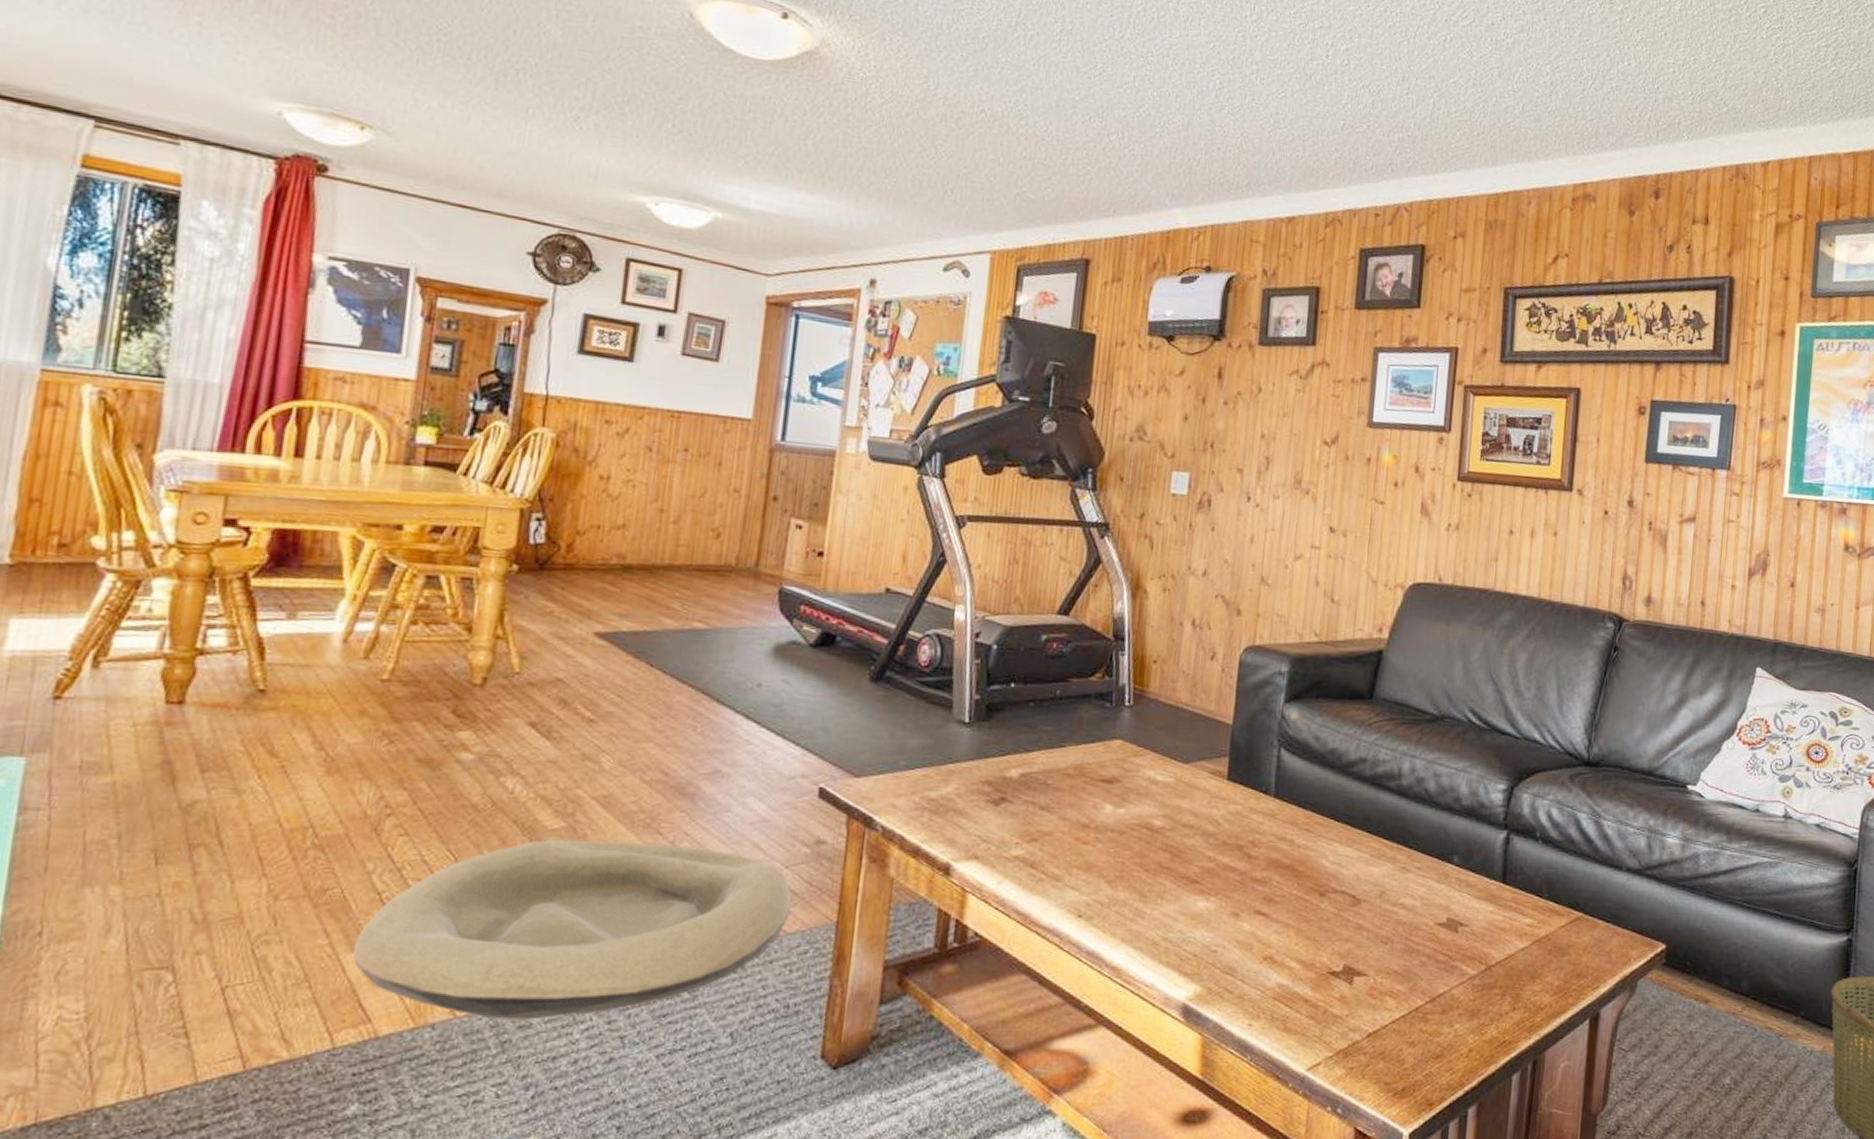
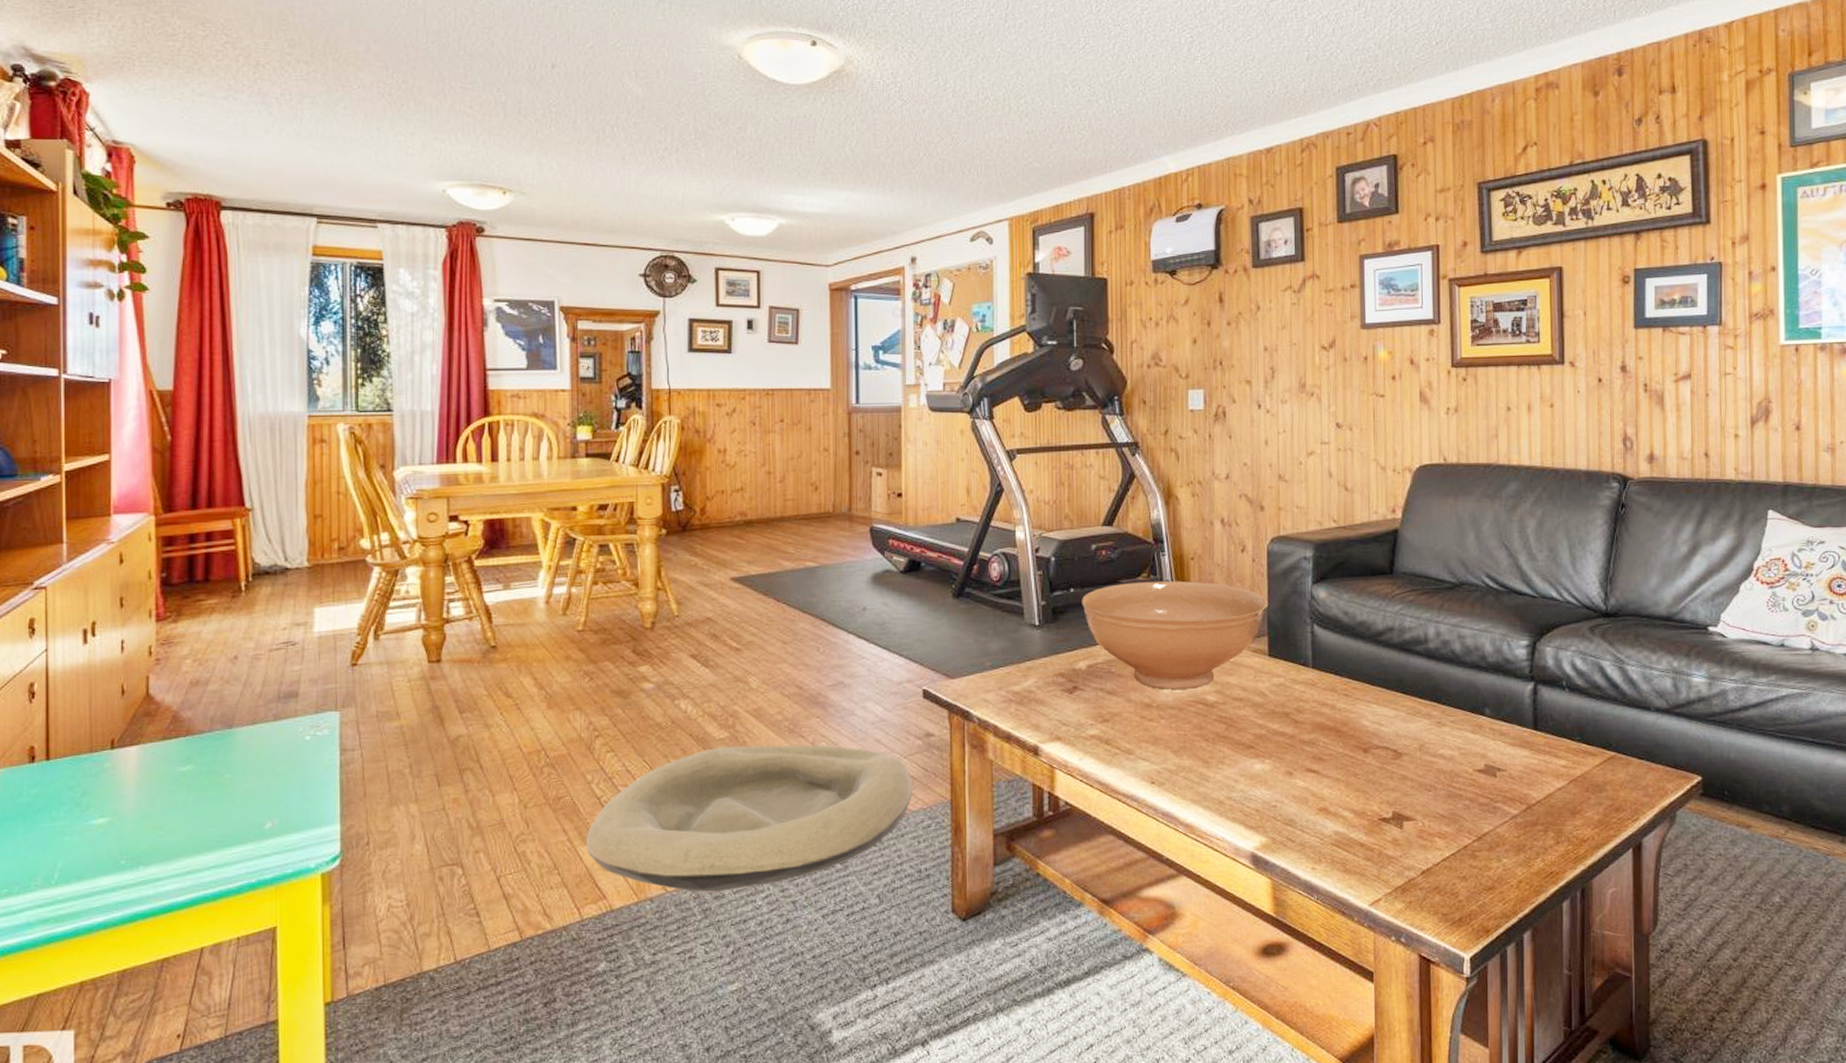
decorative bowl: none [1022,682,1234,810] -> present [1082,580,1269,690]

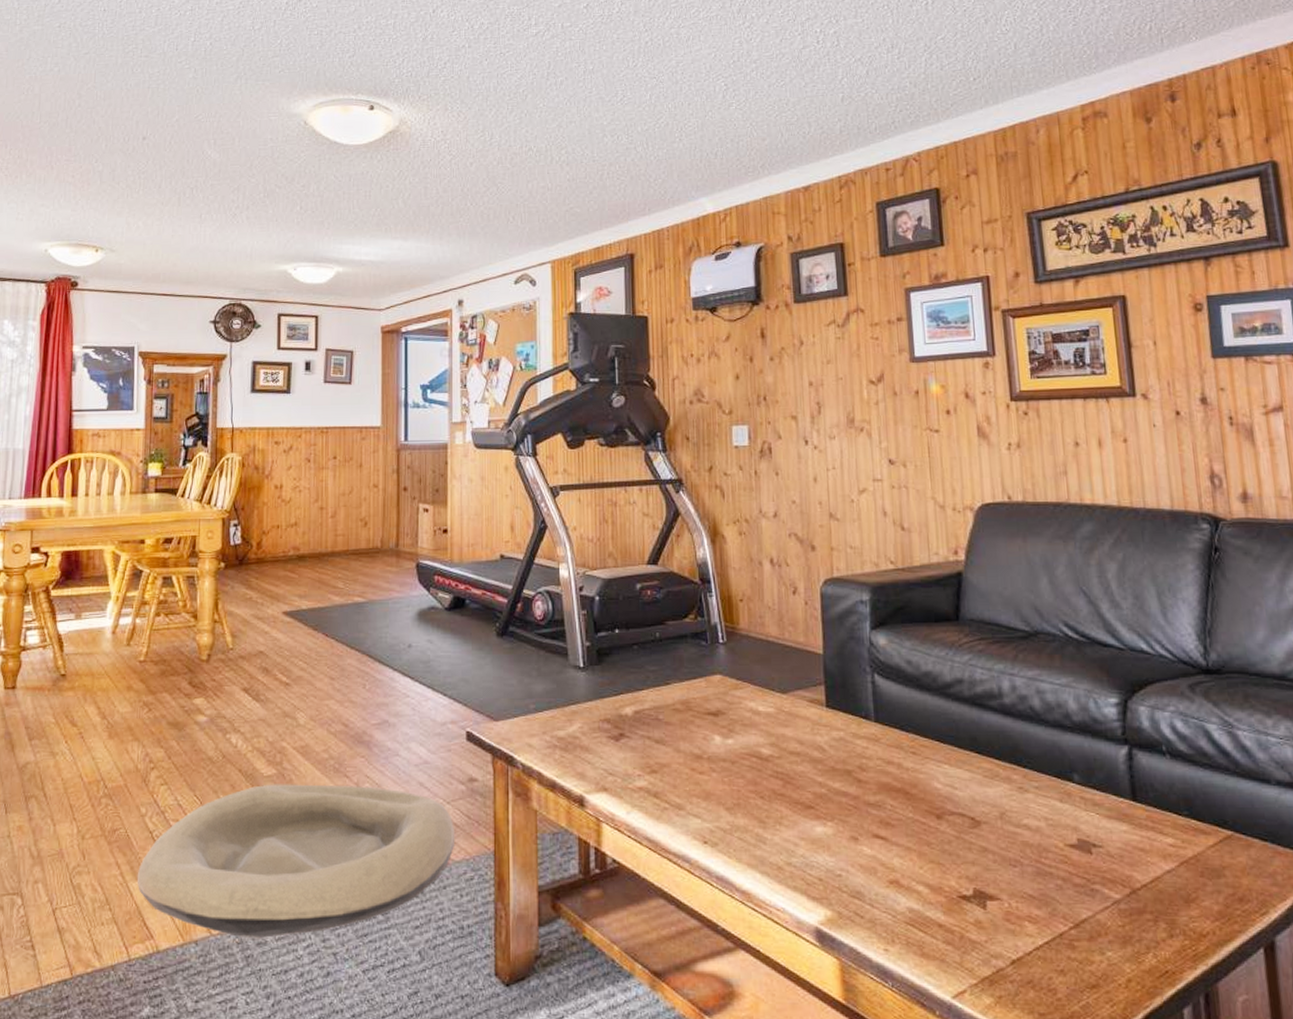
decorative bowl: present [1082,580,1269,690] -> none [627,623,824,740]

